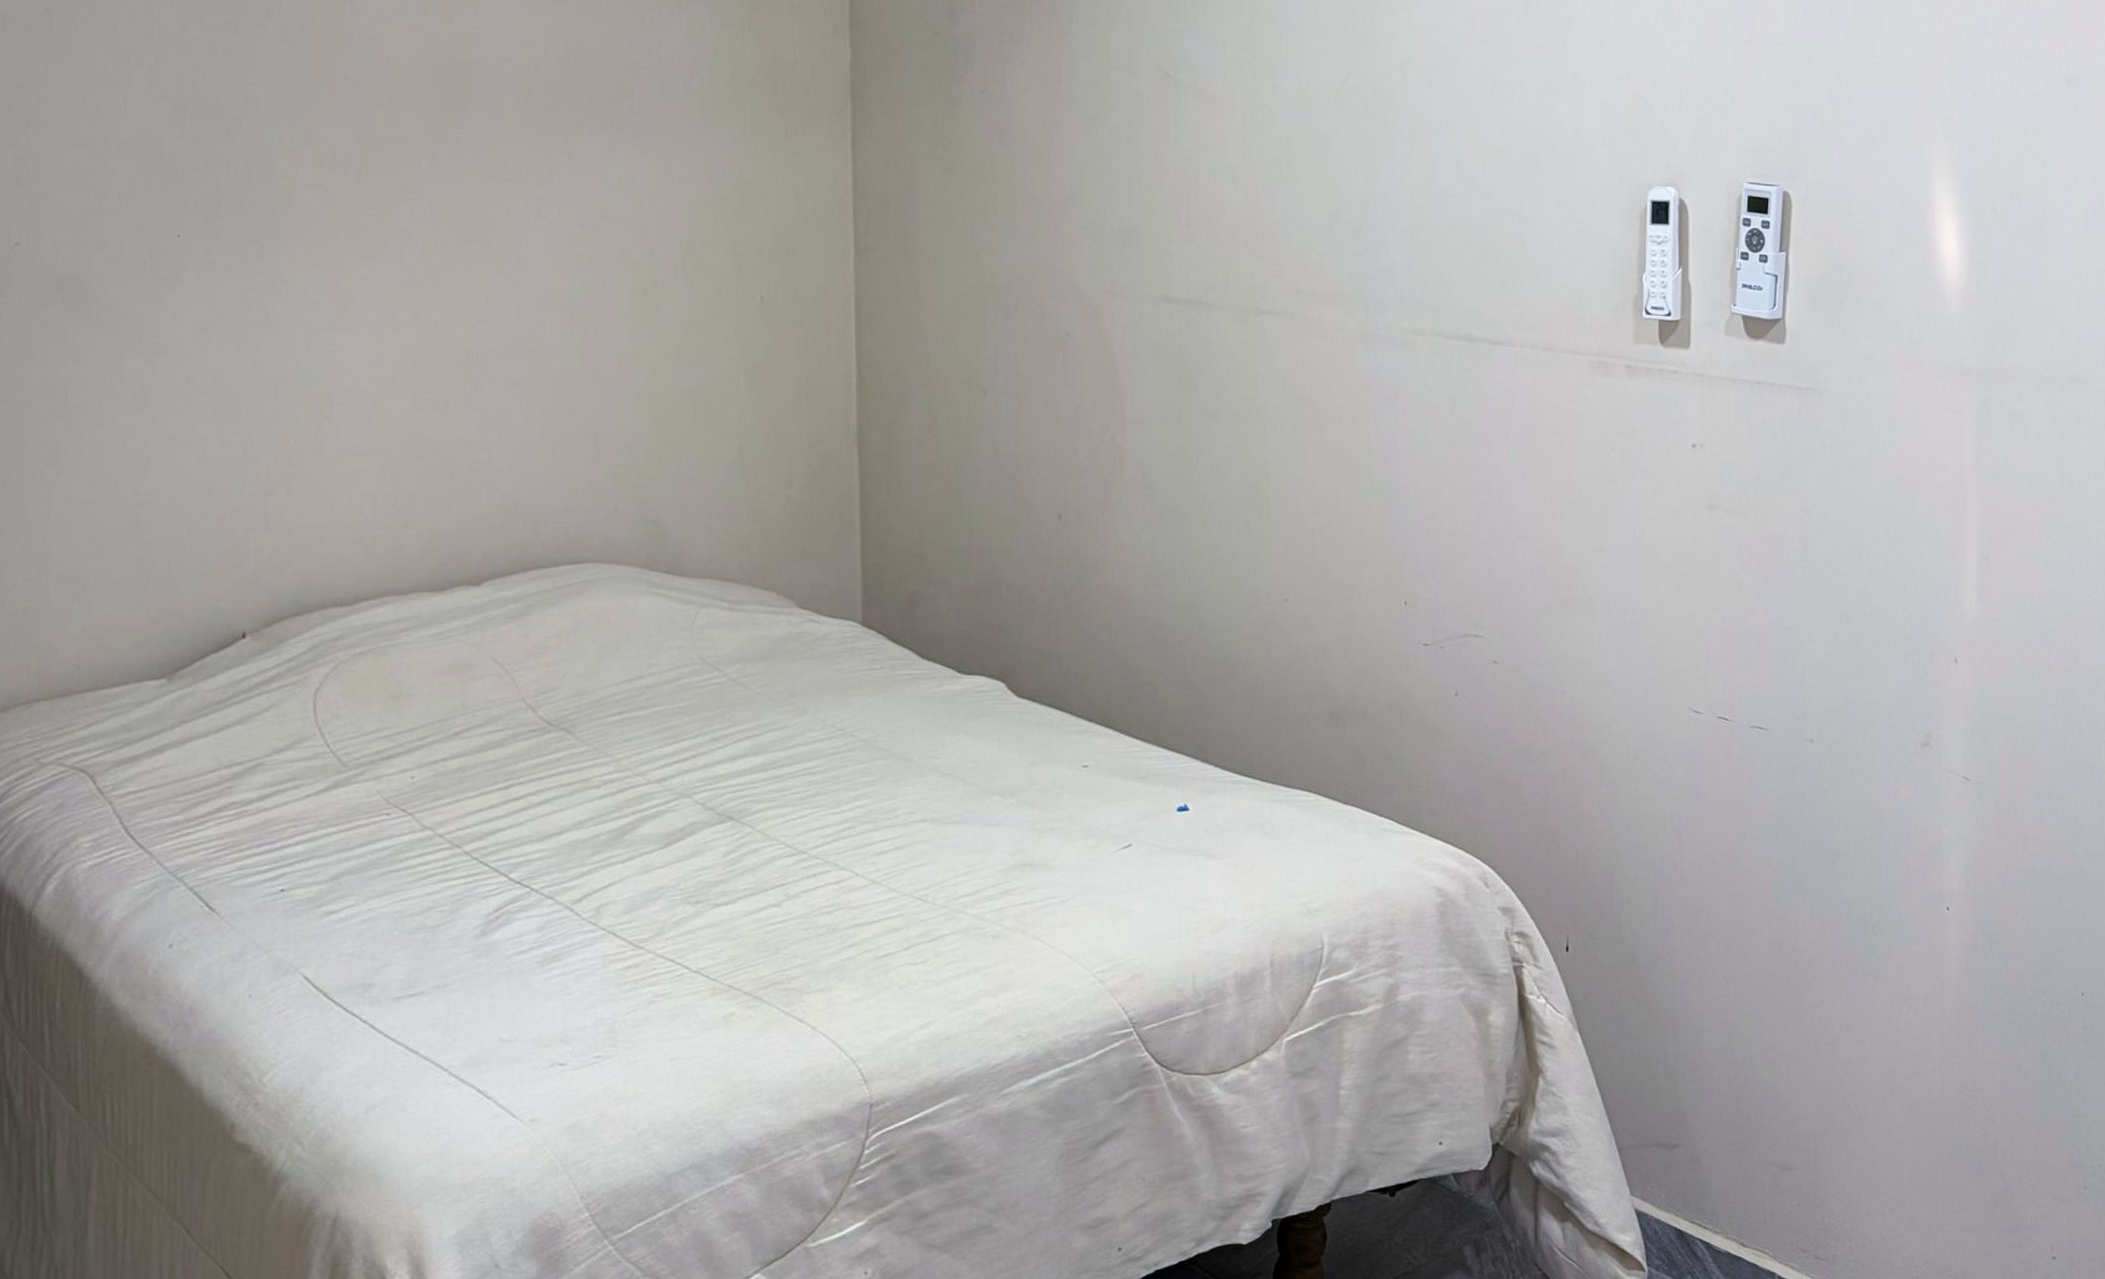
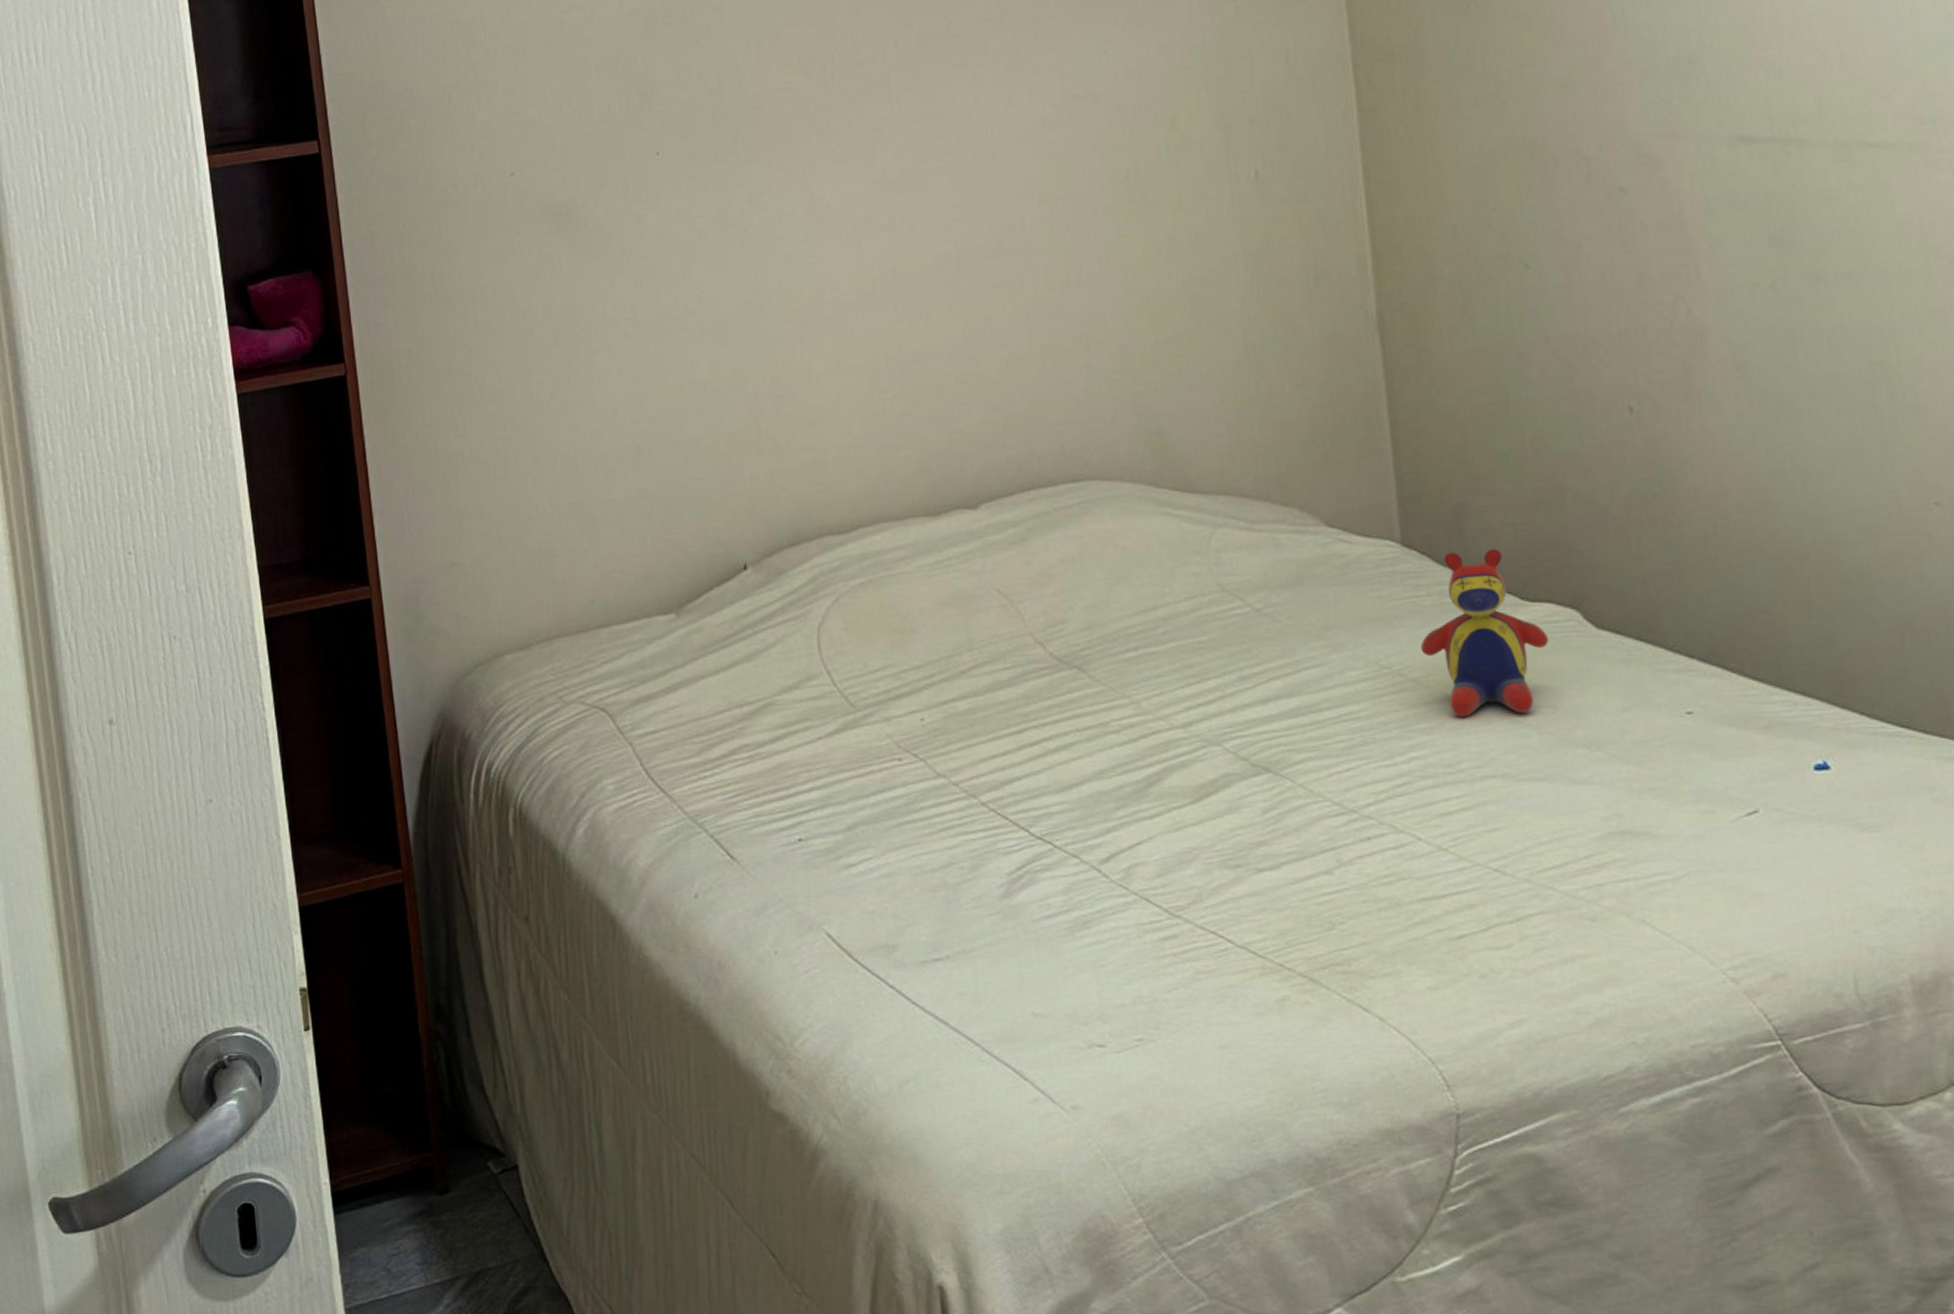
stuffed animal: none [871,630,978,771] -> present [1420,549,1549,717]

